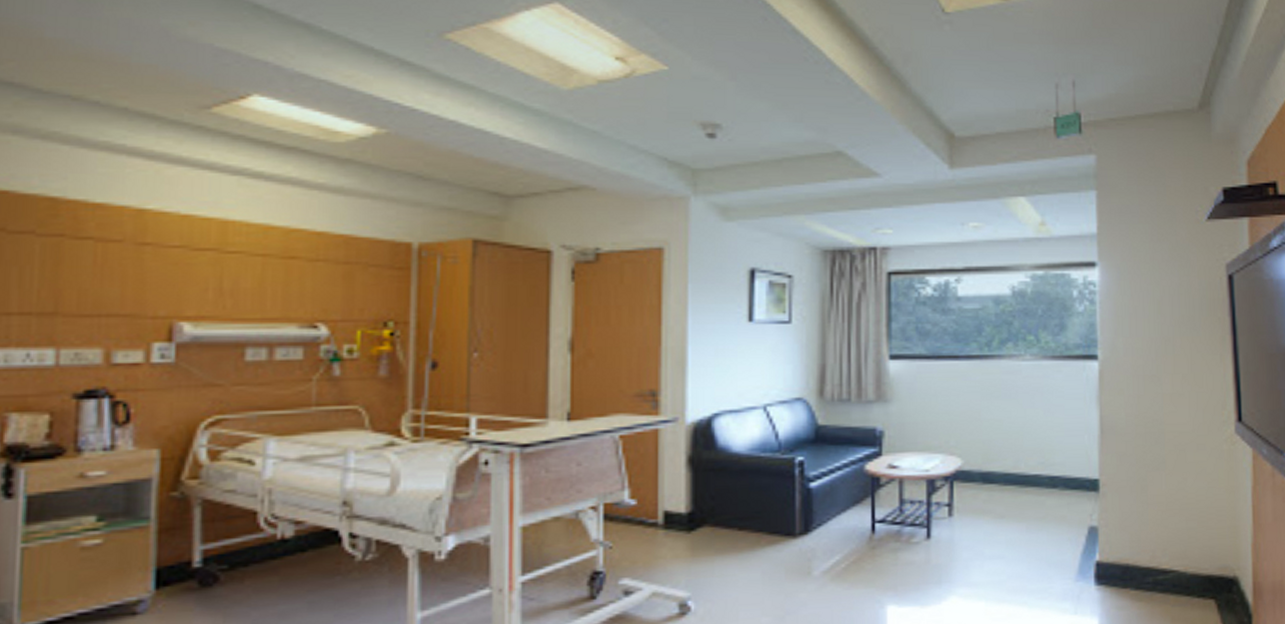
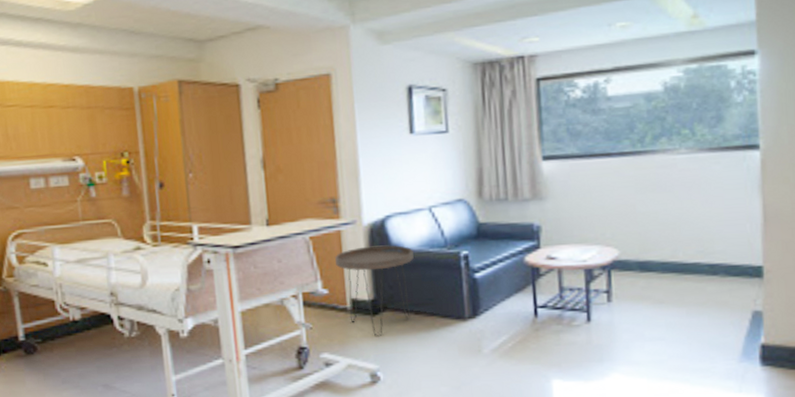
side table: none [647,448,742,558] -> present [334,245,414,337]

